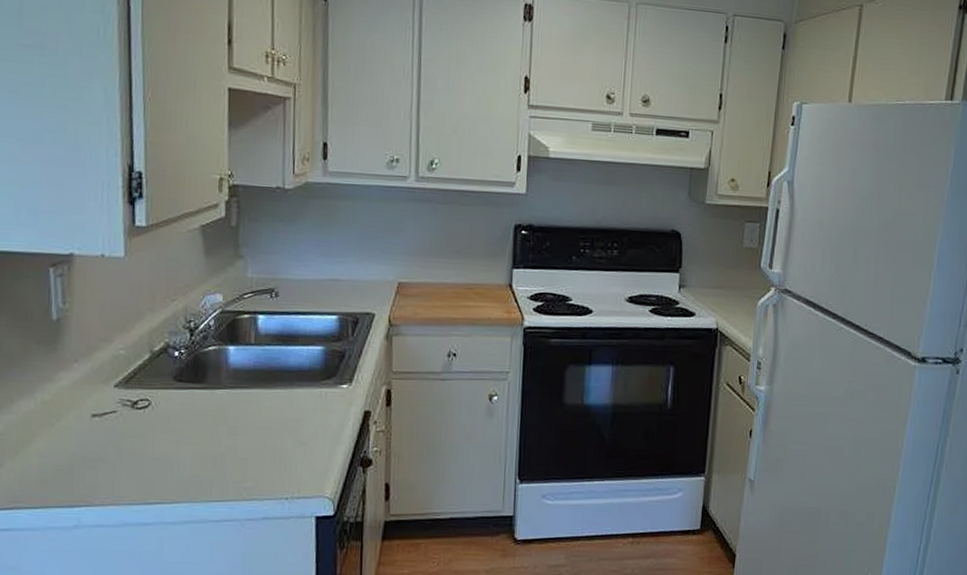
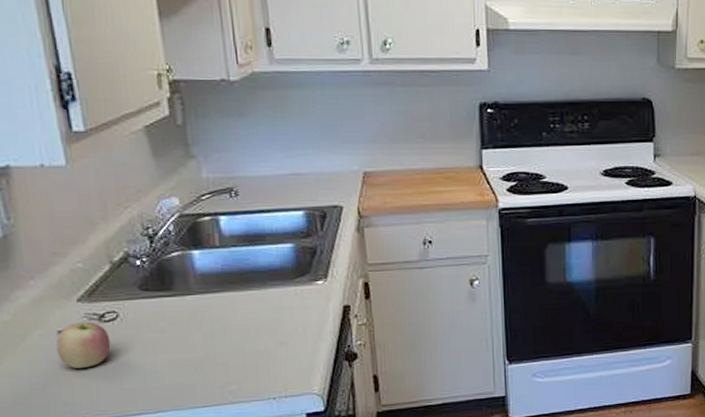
apple: none [88,407,140,453] -> present [56,321,111,368]

